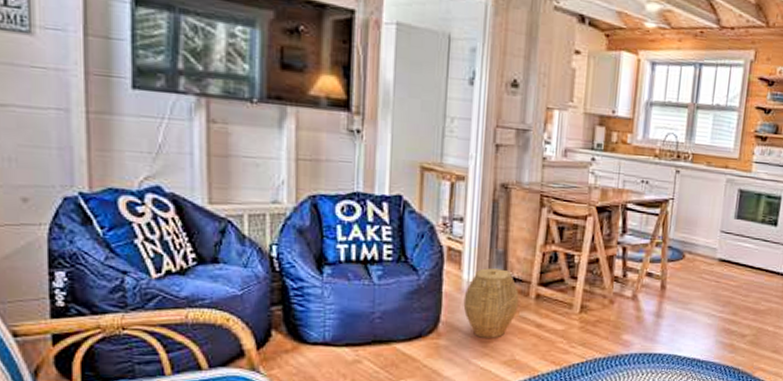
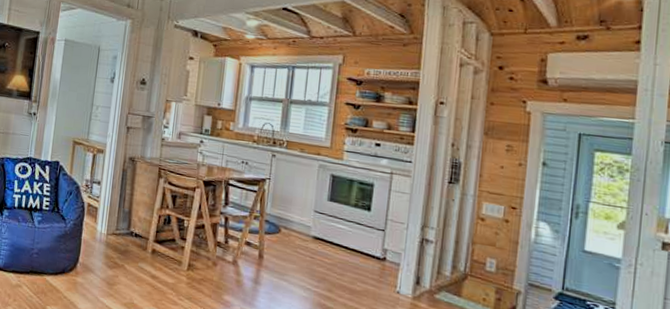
woven basket: present [463,268,519,338] -> none [96,223,139,283]

